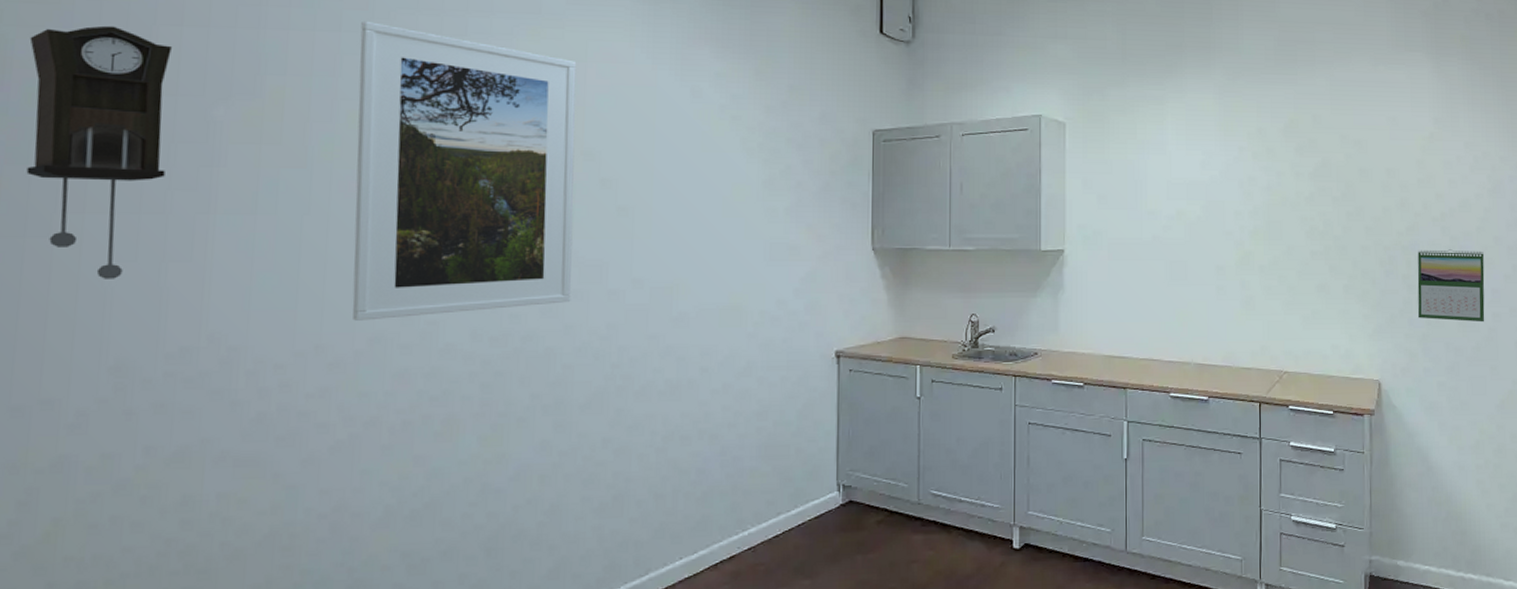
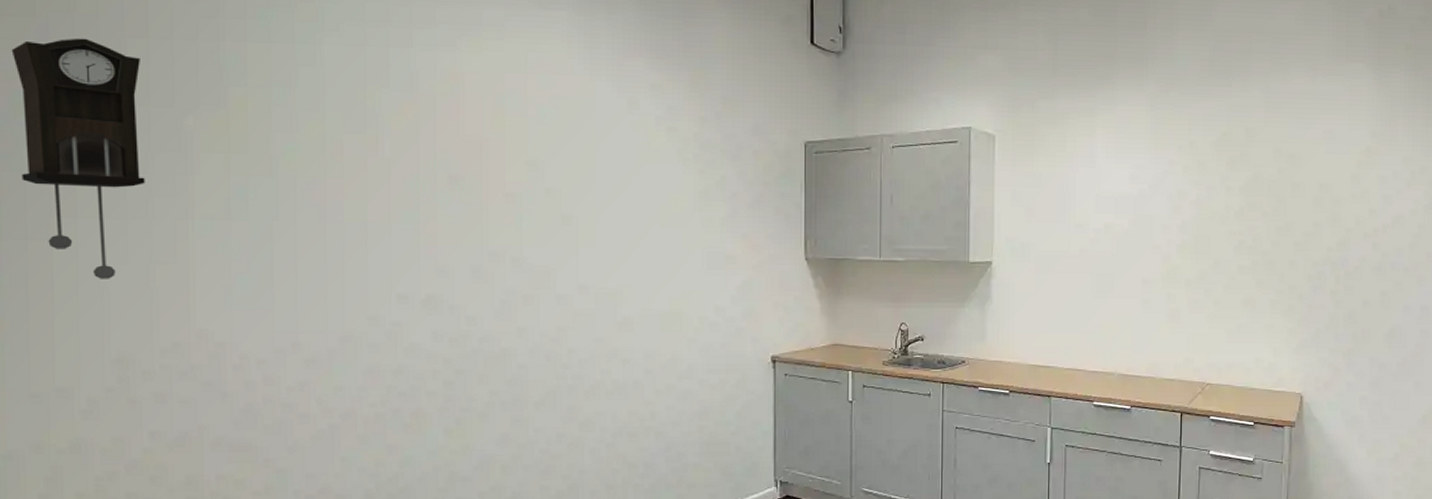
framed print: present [352,20,577,321] -> none [313,32,523,321]
calendar: present [1417,249,1485,322] -> none [1344,265,1415,339]

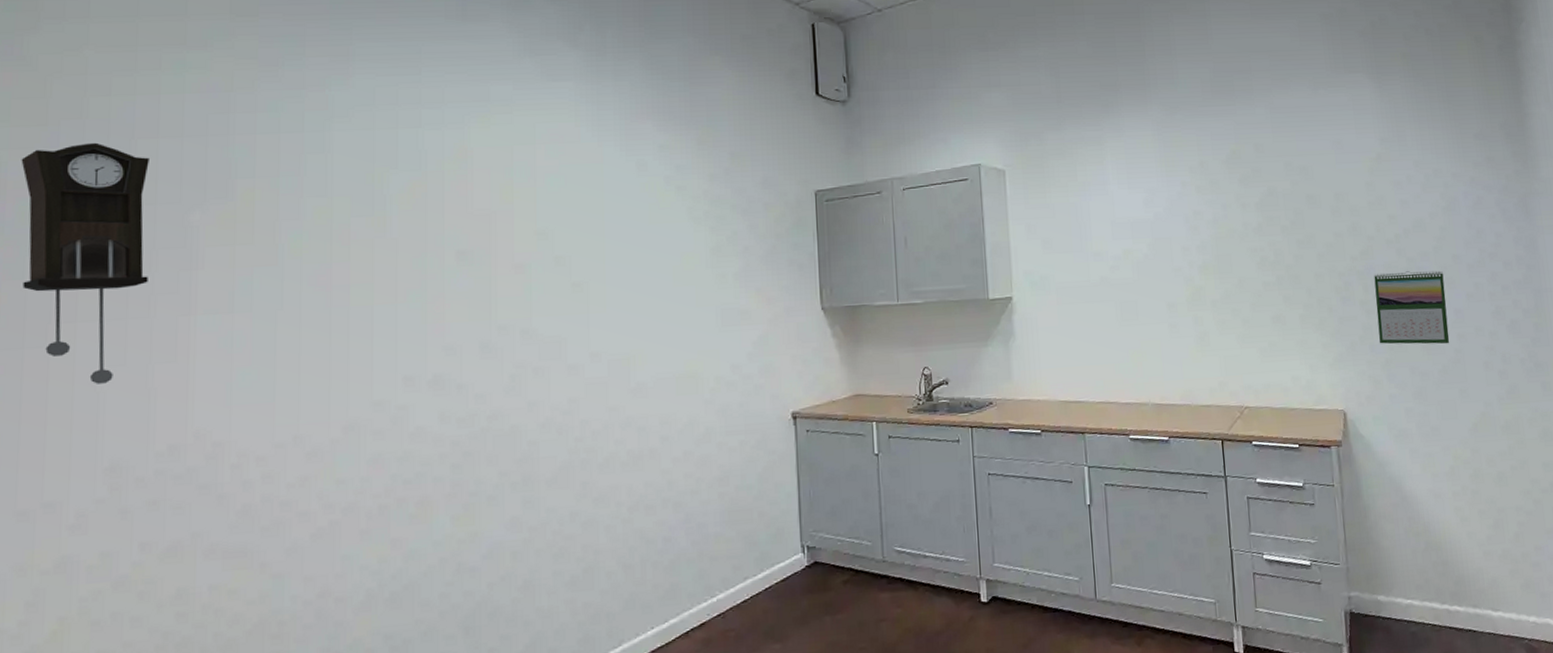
calendar: none [1344,265,1415,339] -> present [1374,270,1450,344]

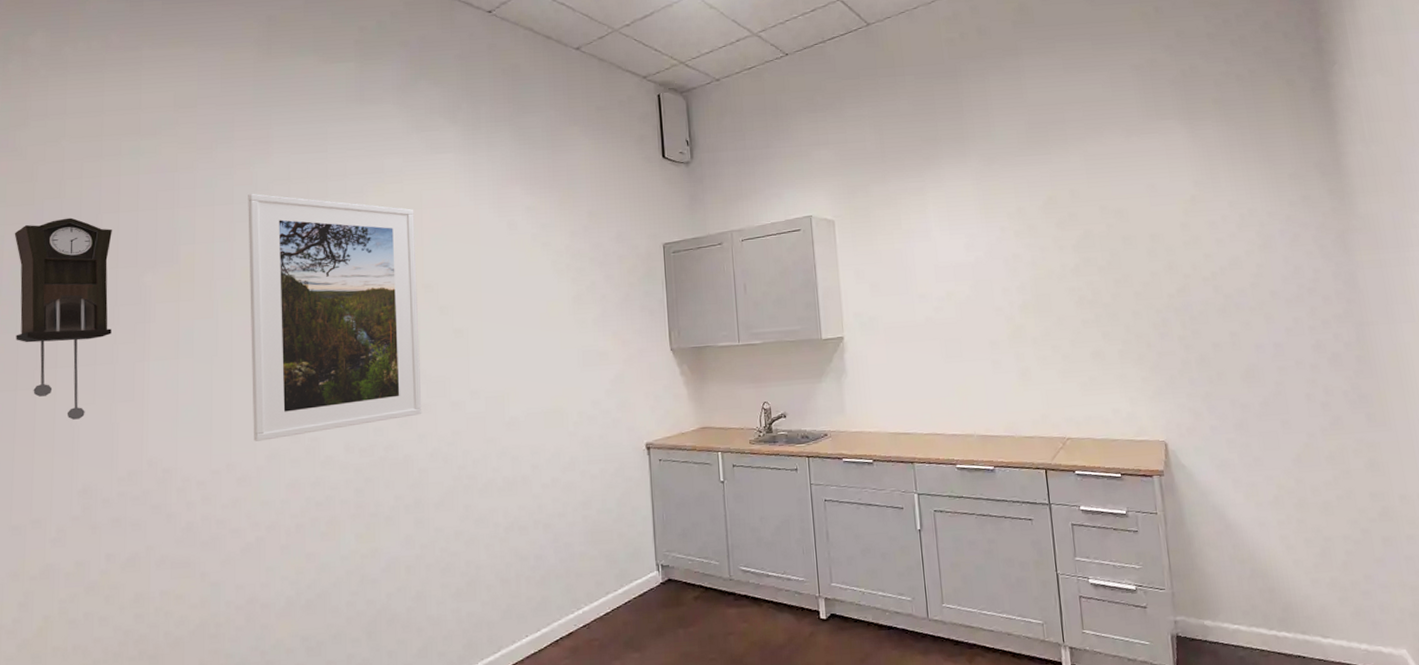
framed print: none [322,120,533,410] -> present [248,193,422,442]
calendar: present [1374,270,1450,344] -> none [1191,306,1270,378]

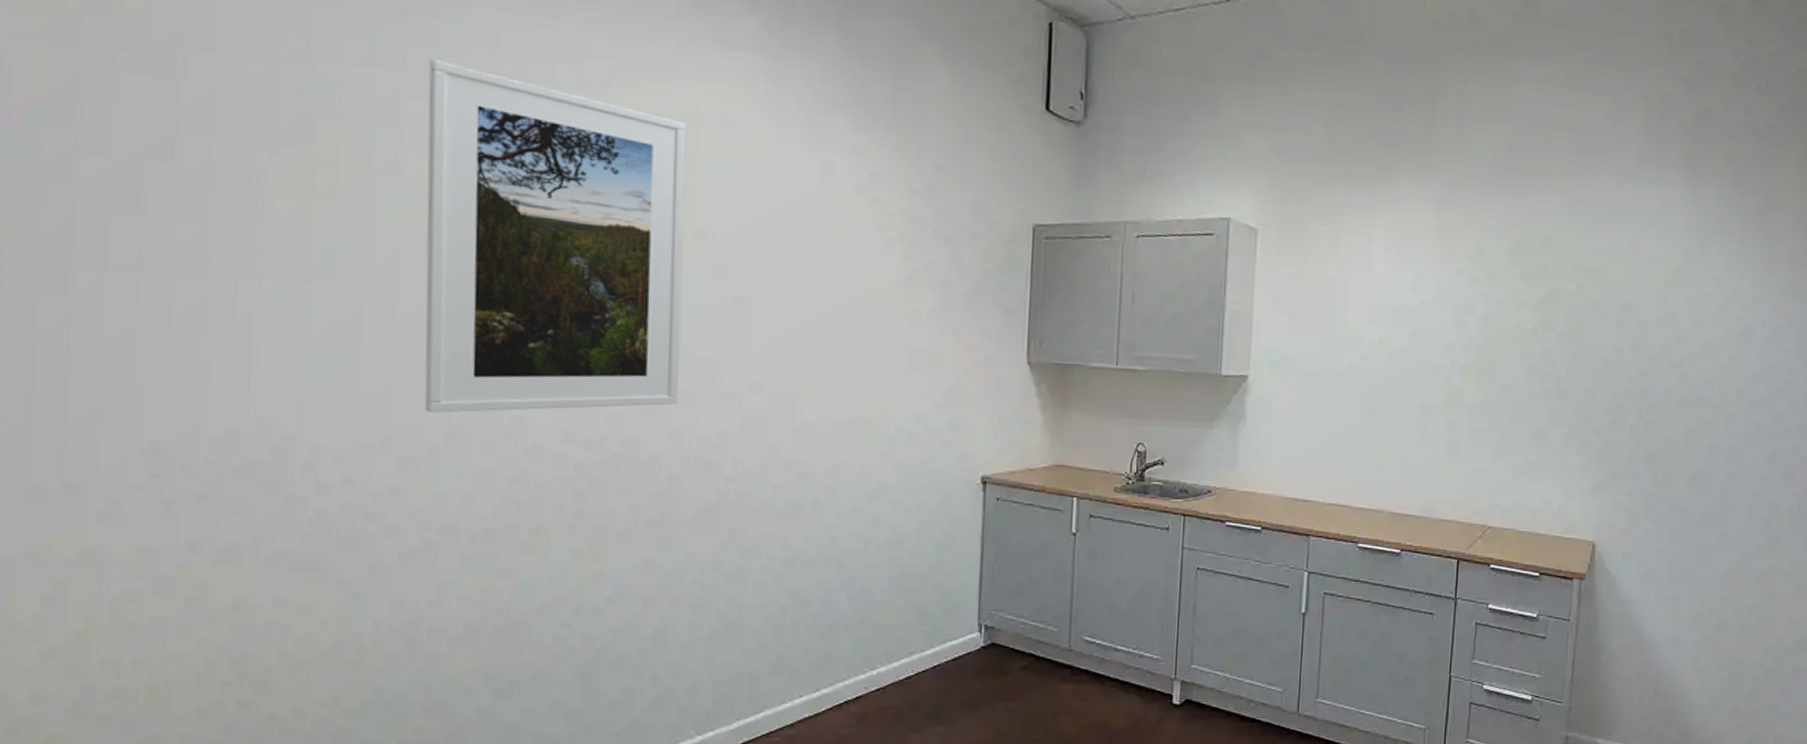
pendulum clock: present [14,217,112,420] -> none [30,46,202,349]

